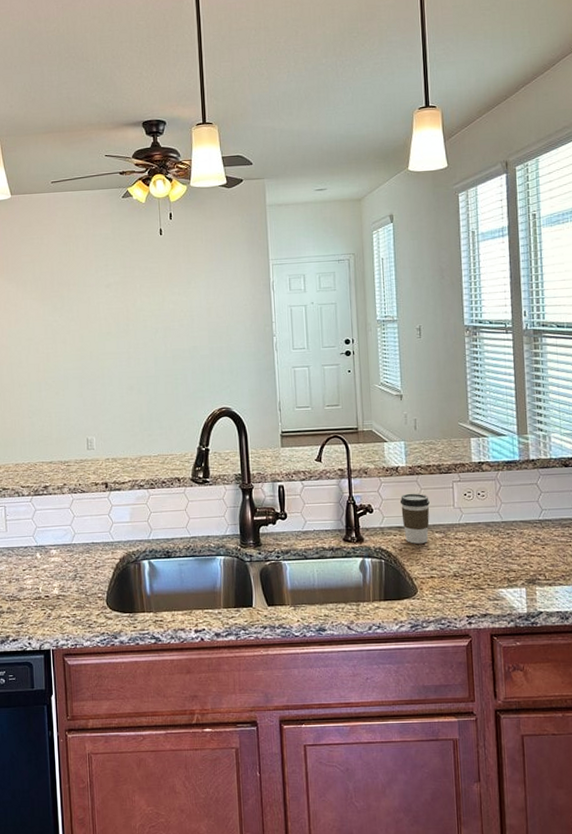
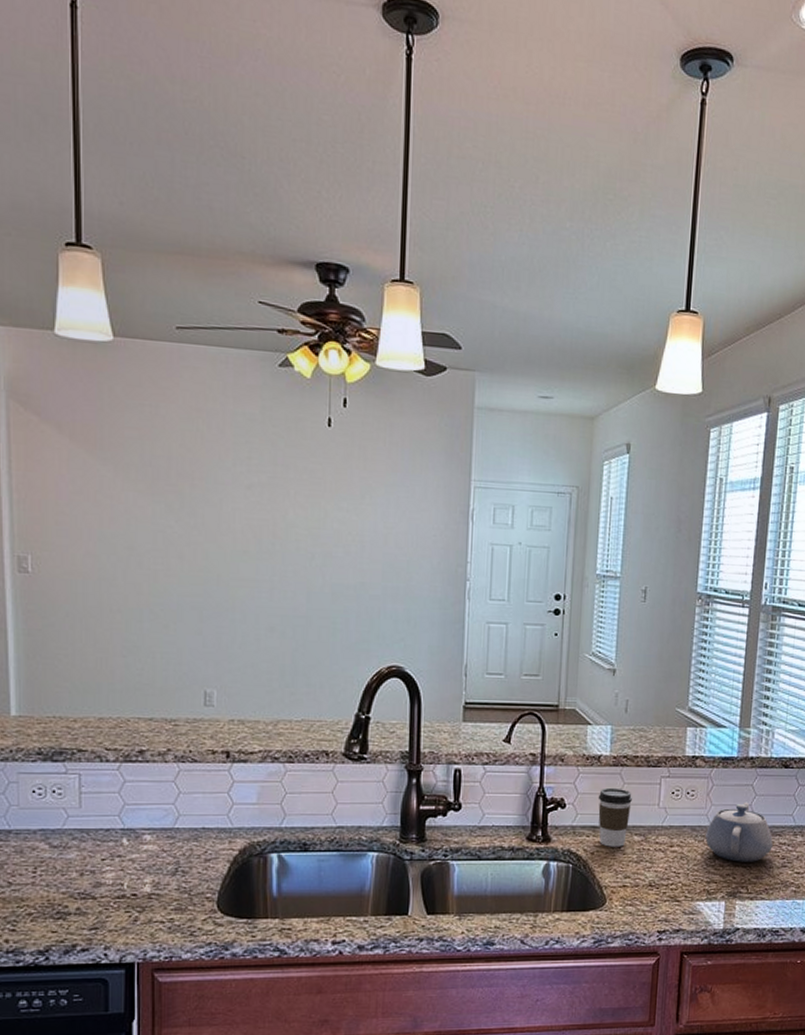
teapot: none [499,498,564,552] -> present [705,802,773,862]

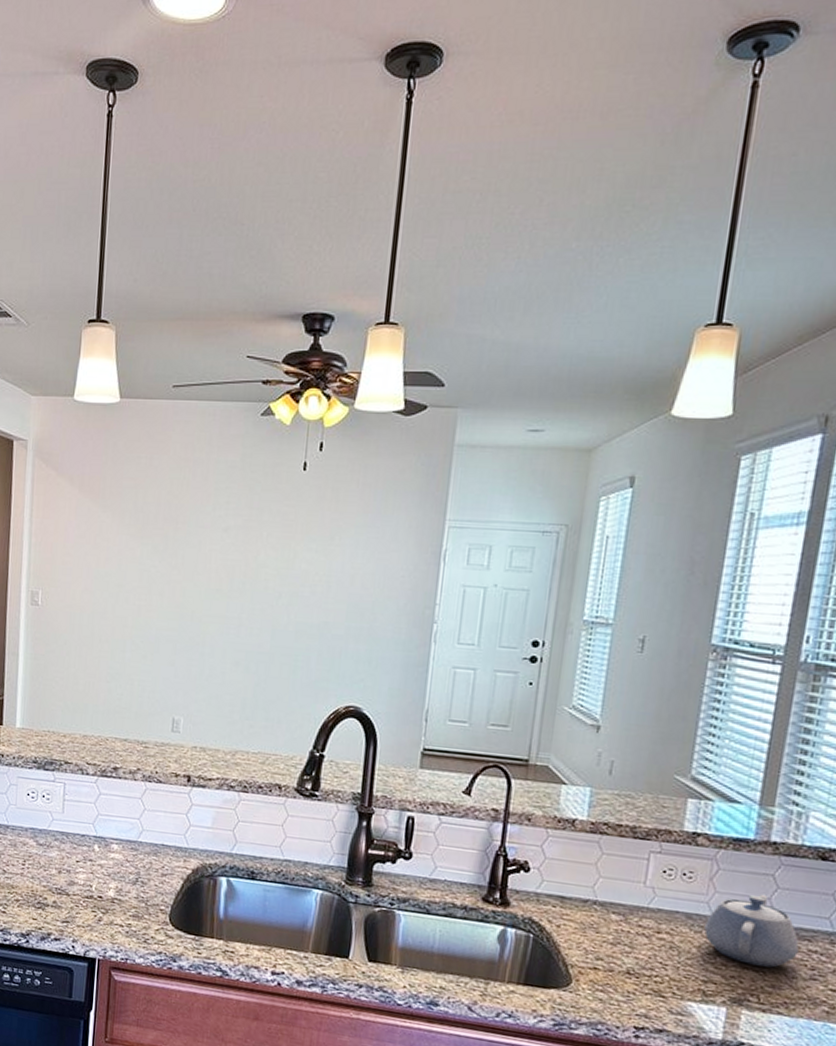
coffee cup: present [598,787,632,847] -> none [567,855,612,924]

